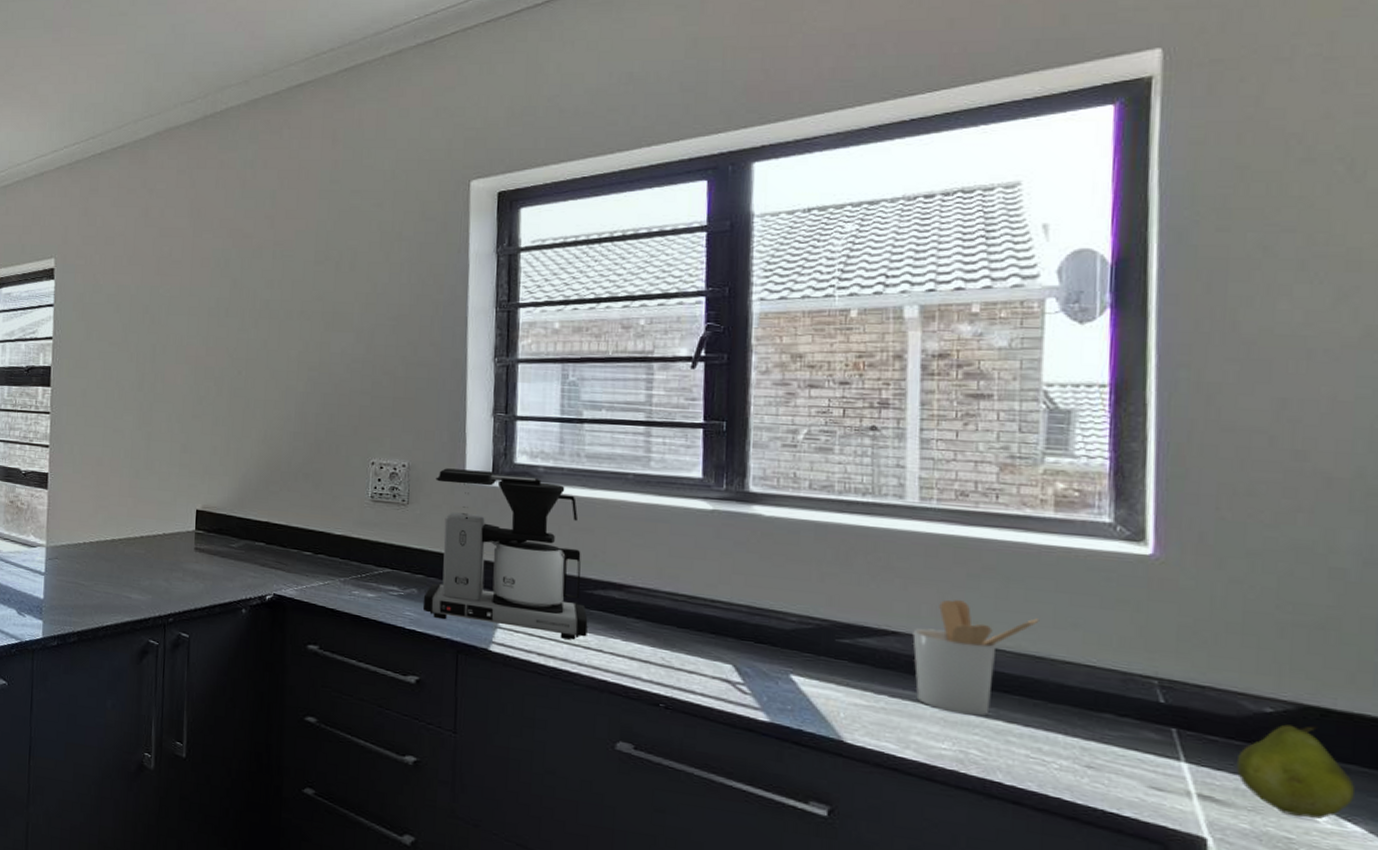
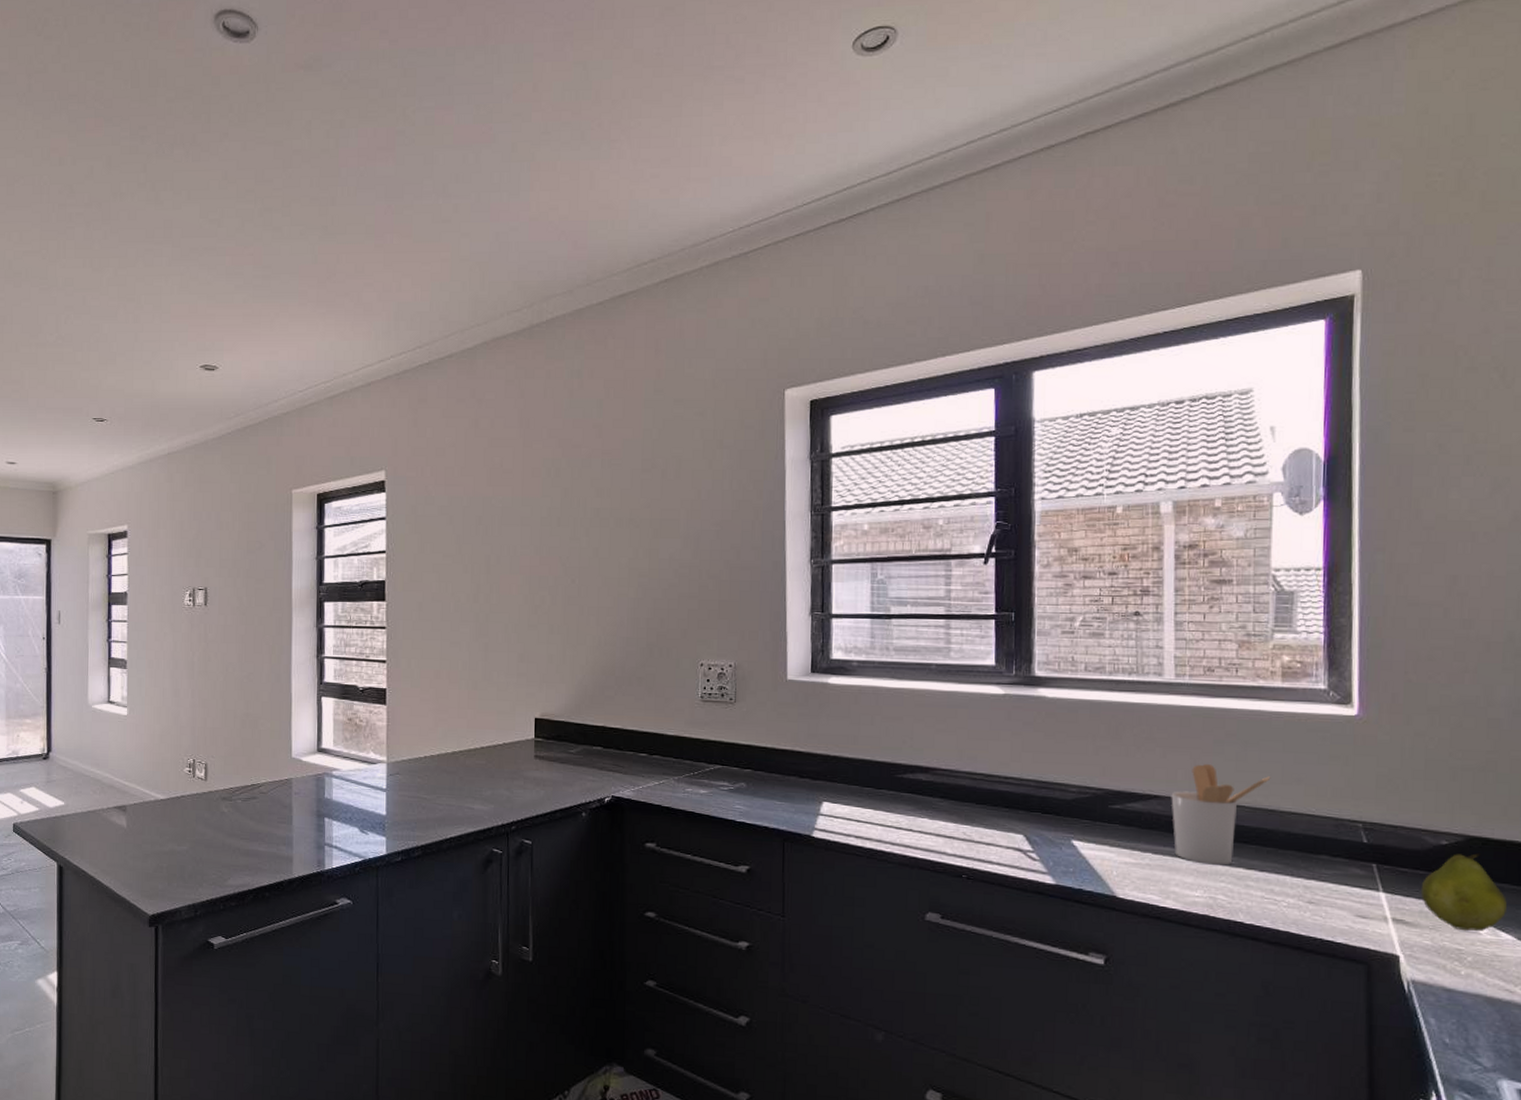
coffee maker: present [423,468,588,640] -> none [751,666,899,822]

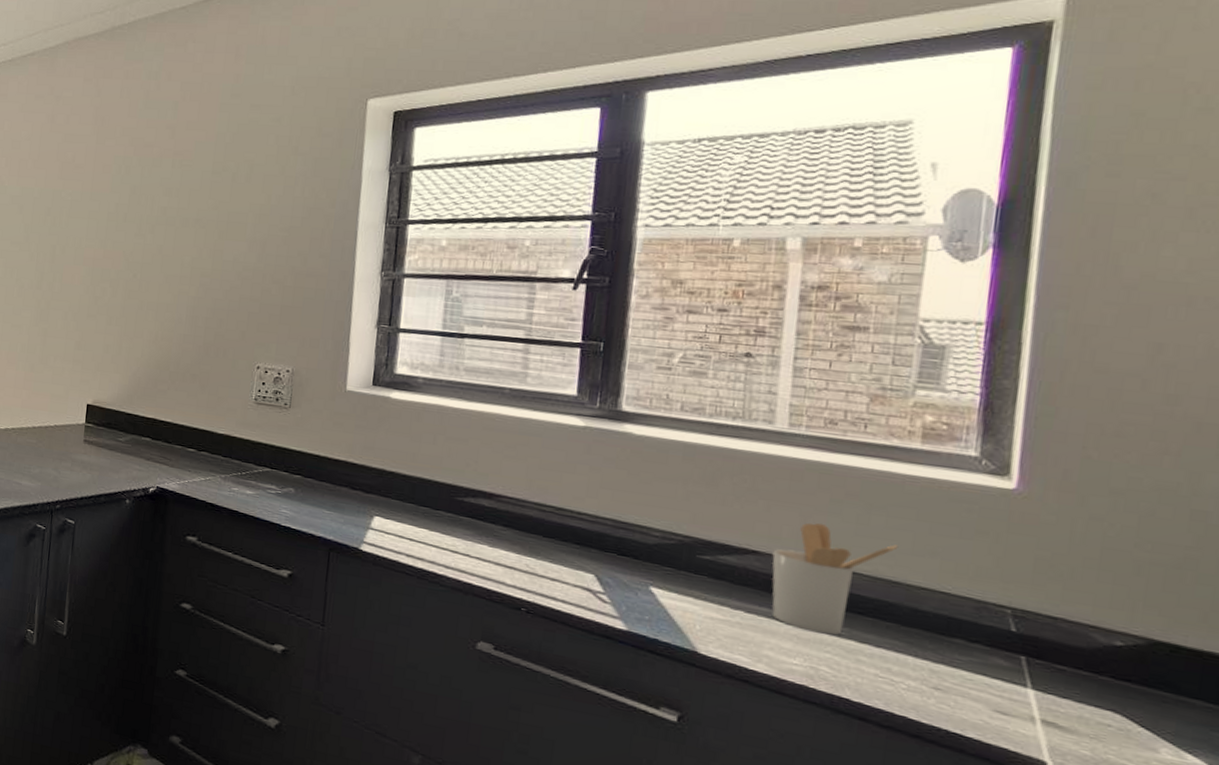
fruit: present [1420,852,1507,932] -> none [1081,658,1198,750]

